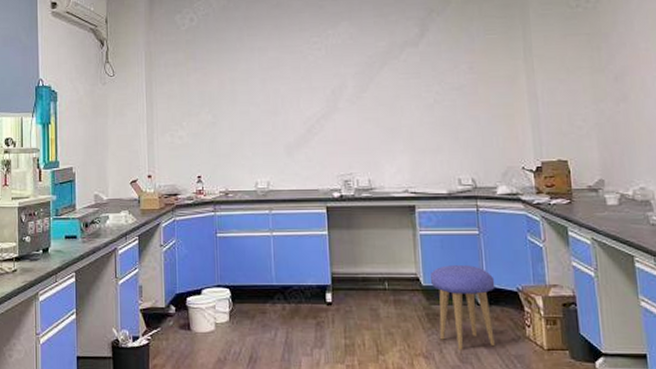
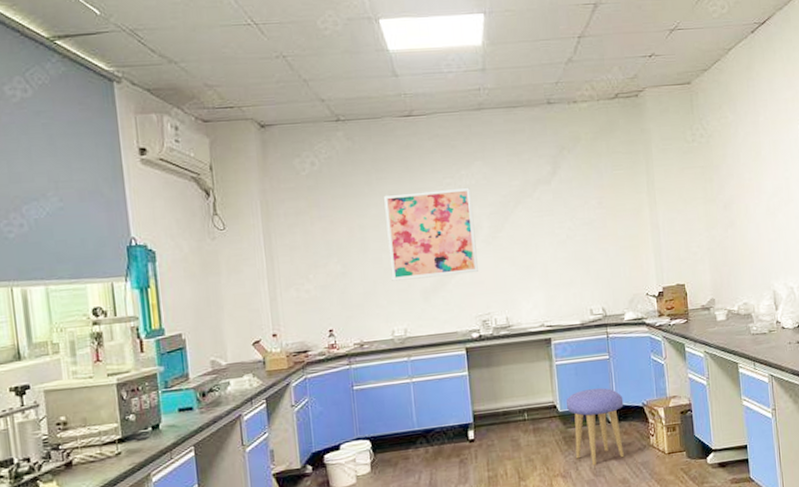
wall art: none [253,46,341,134] -> present [383,187,478,281]

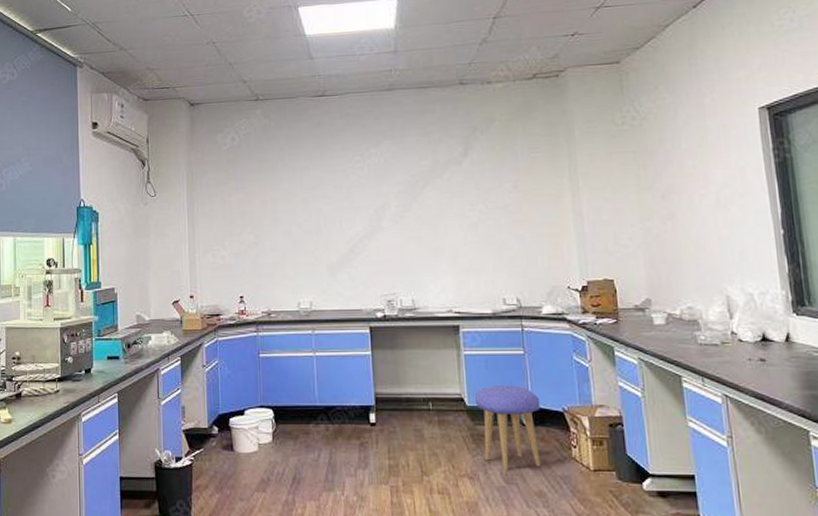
wall art: present [383,187,478,281] -> none [295,165,385,254]

